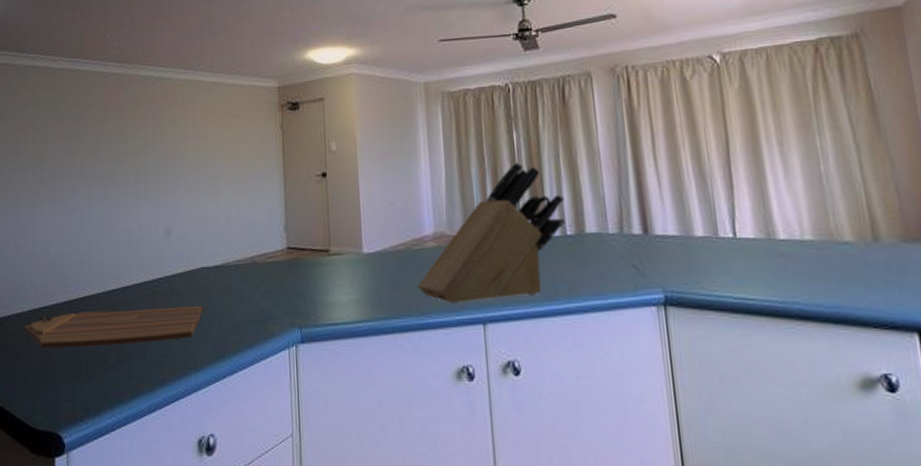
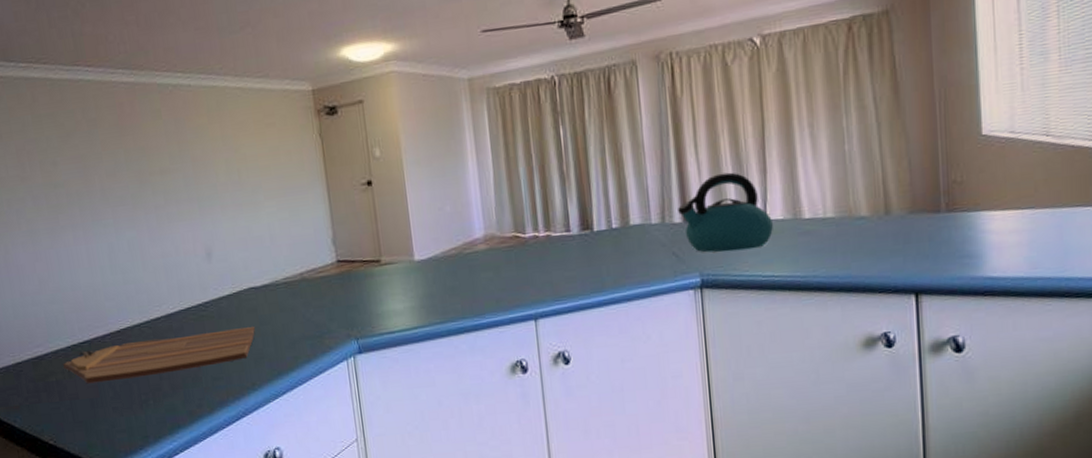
knife block: present [416,163,565,303] -> none [469,159,610,303]
kettle: none [637,186,744,269] -> present [678,172,773,253]

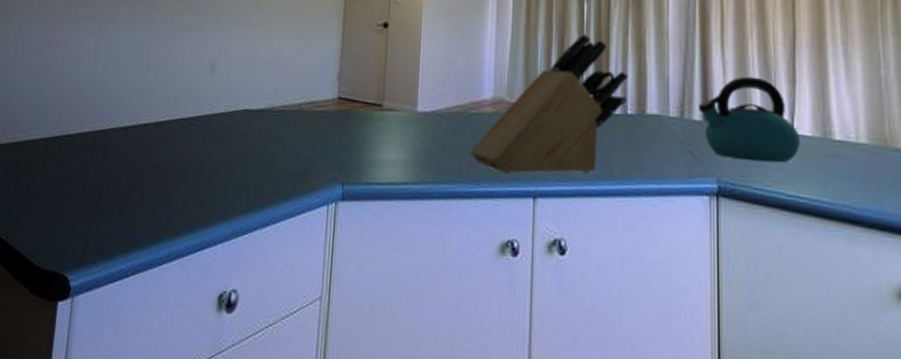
cutting board: present [63,327,255,384] -> none [39,144,240,185]
knife block: none [469,159,610,303] -> present [469,34,628,174]

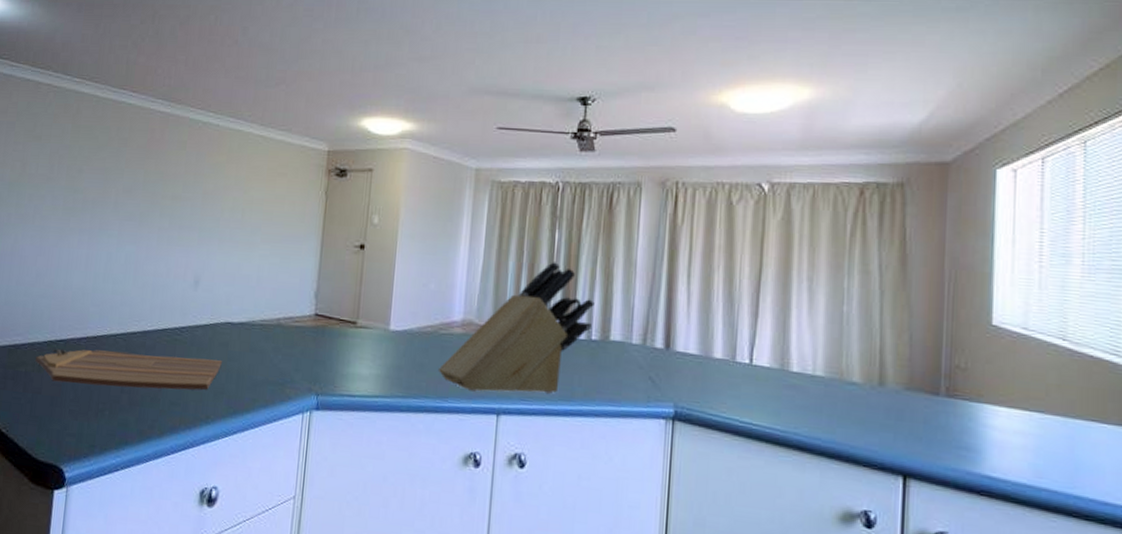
cutting board: none [39,144,240,185] -> present [35,348,222,391]
kettle: present [699,76,800,163] -> none [661,307,758,392]

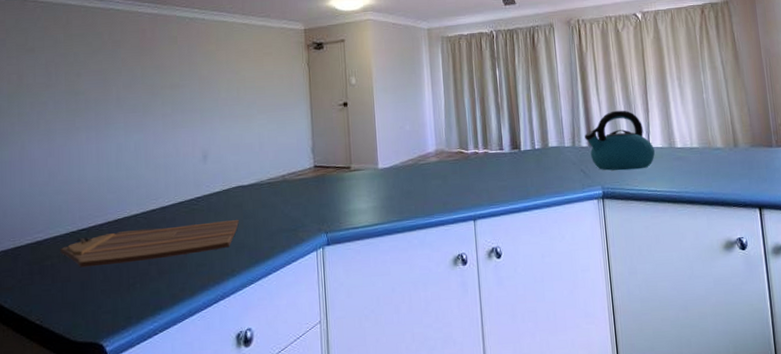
knife block: present [437,262,595,394] -> none [422,93,534,206]
kettle: none [661,307,758,392] -> present [585,110,655,171]

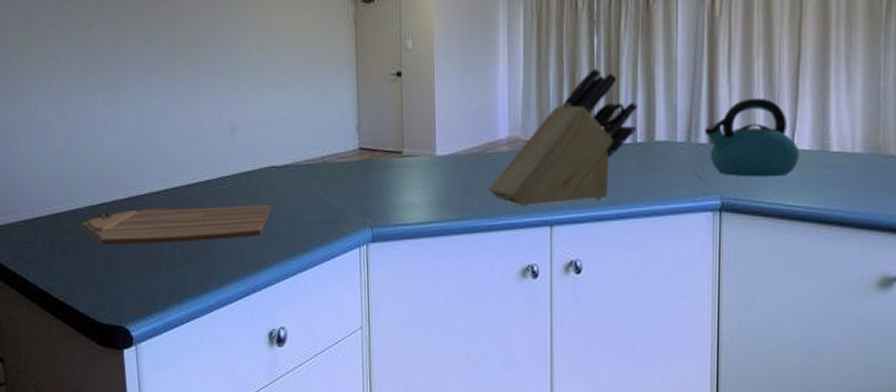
knife block: none [422,93,534,206] -> present [488,68,638,206]

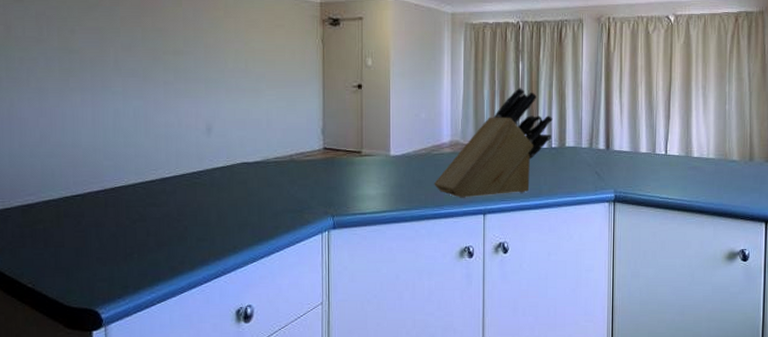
cutting board: present [80,205,272,245] -> none [53,197,242,234]
kettle: present [705,98,799,177] -> none [603,115,671,176]

